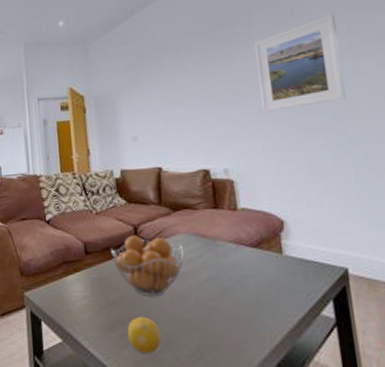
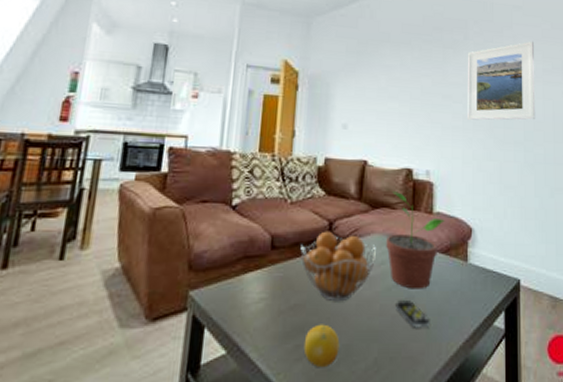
potted plant: none [192,193,252,283] -> present [386,191,445,289]
remote control: none [210,293,249,319] -> present [396,301,430,328]

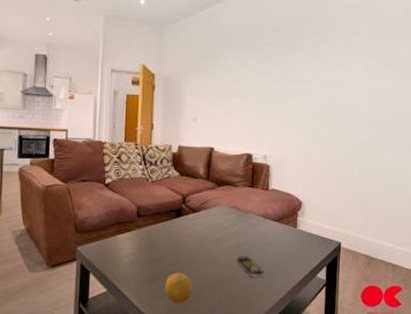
fruit basket: present [300,231,376,302] -> none [160,203,221,257]
potted plant: present [386,191,445,289] -> none [229,172,279,249]
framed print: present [467,41,536,121] -> none [302,38,368,113]

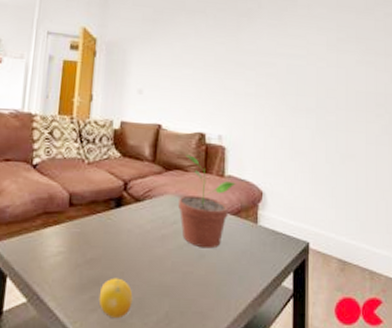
potted plant: none [229,172,279,249] -> present [178,155,236,249]
remote control: present [236,257,264,277] -> none [187,258,220,285]

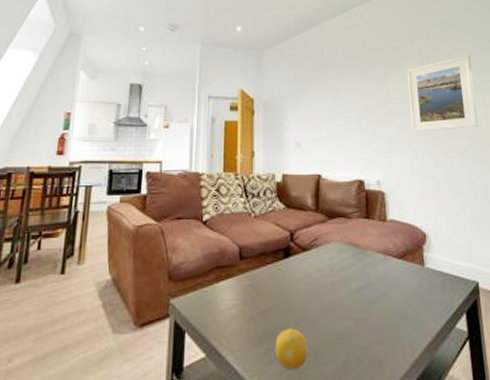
potted plant: present [178,155,236,249] -> none [344,202,399,294]
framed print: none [260,10,329,88] -> present [406,54,479,133]

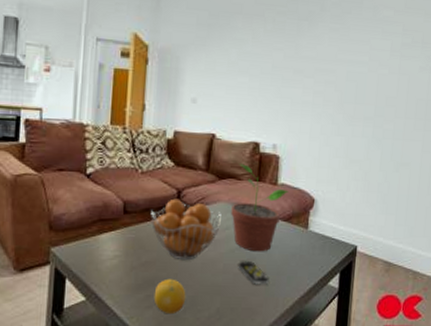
fruit basket: none [266,241,336,307] -> present [151,198,221,261]
potted plant: none [344,202,399,294] -> present [231,164,289,252]
remote control: none [358,305,393,331] -> present [238,261,269,285]
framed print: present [406,54,479,133] -> none [318,12,396,96]

